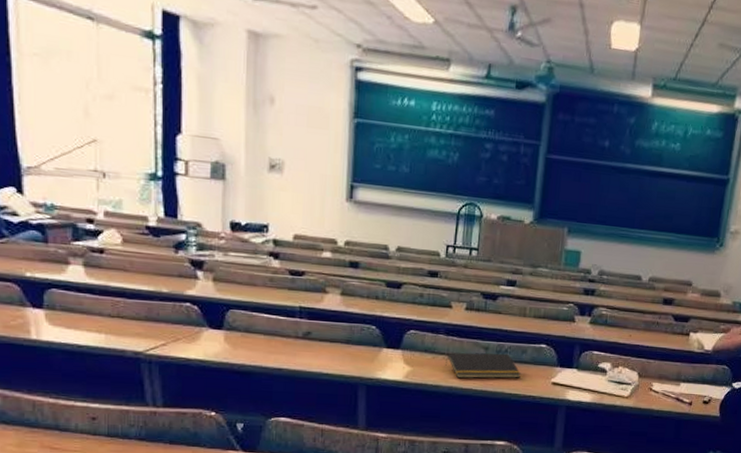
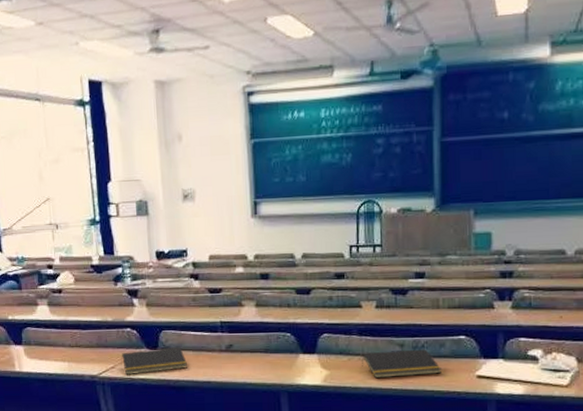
notepad: none [175,328,256,355] -> present [121,347,187,376]

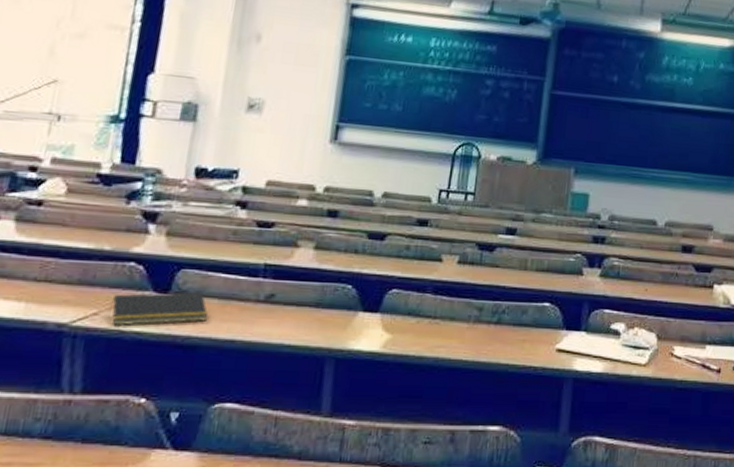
notepad: present [362,349,441,379] -> none [432,314,520,347]

